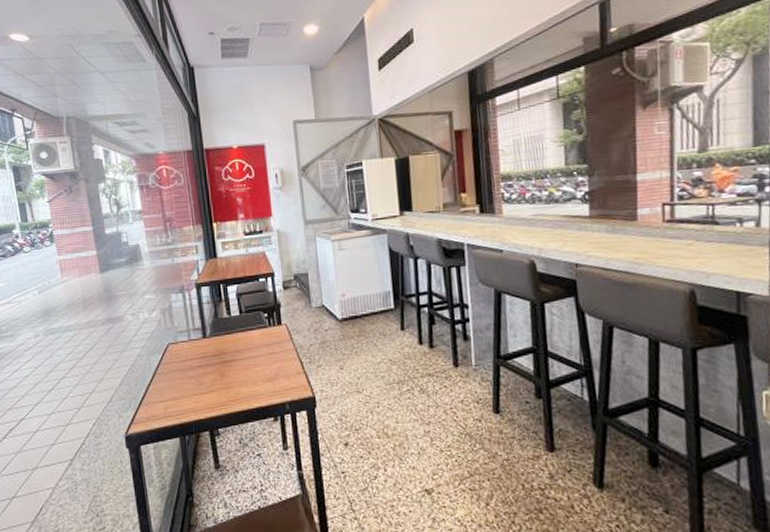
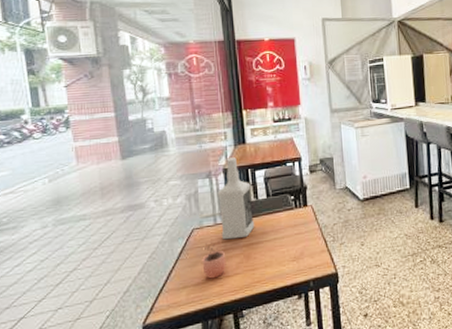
cocoa: none [178,354,202,395] -> present [202,238,226,279]
vodka: none [190,272,229,356] -> present [217,157,255,240]

